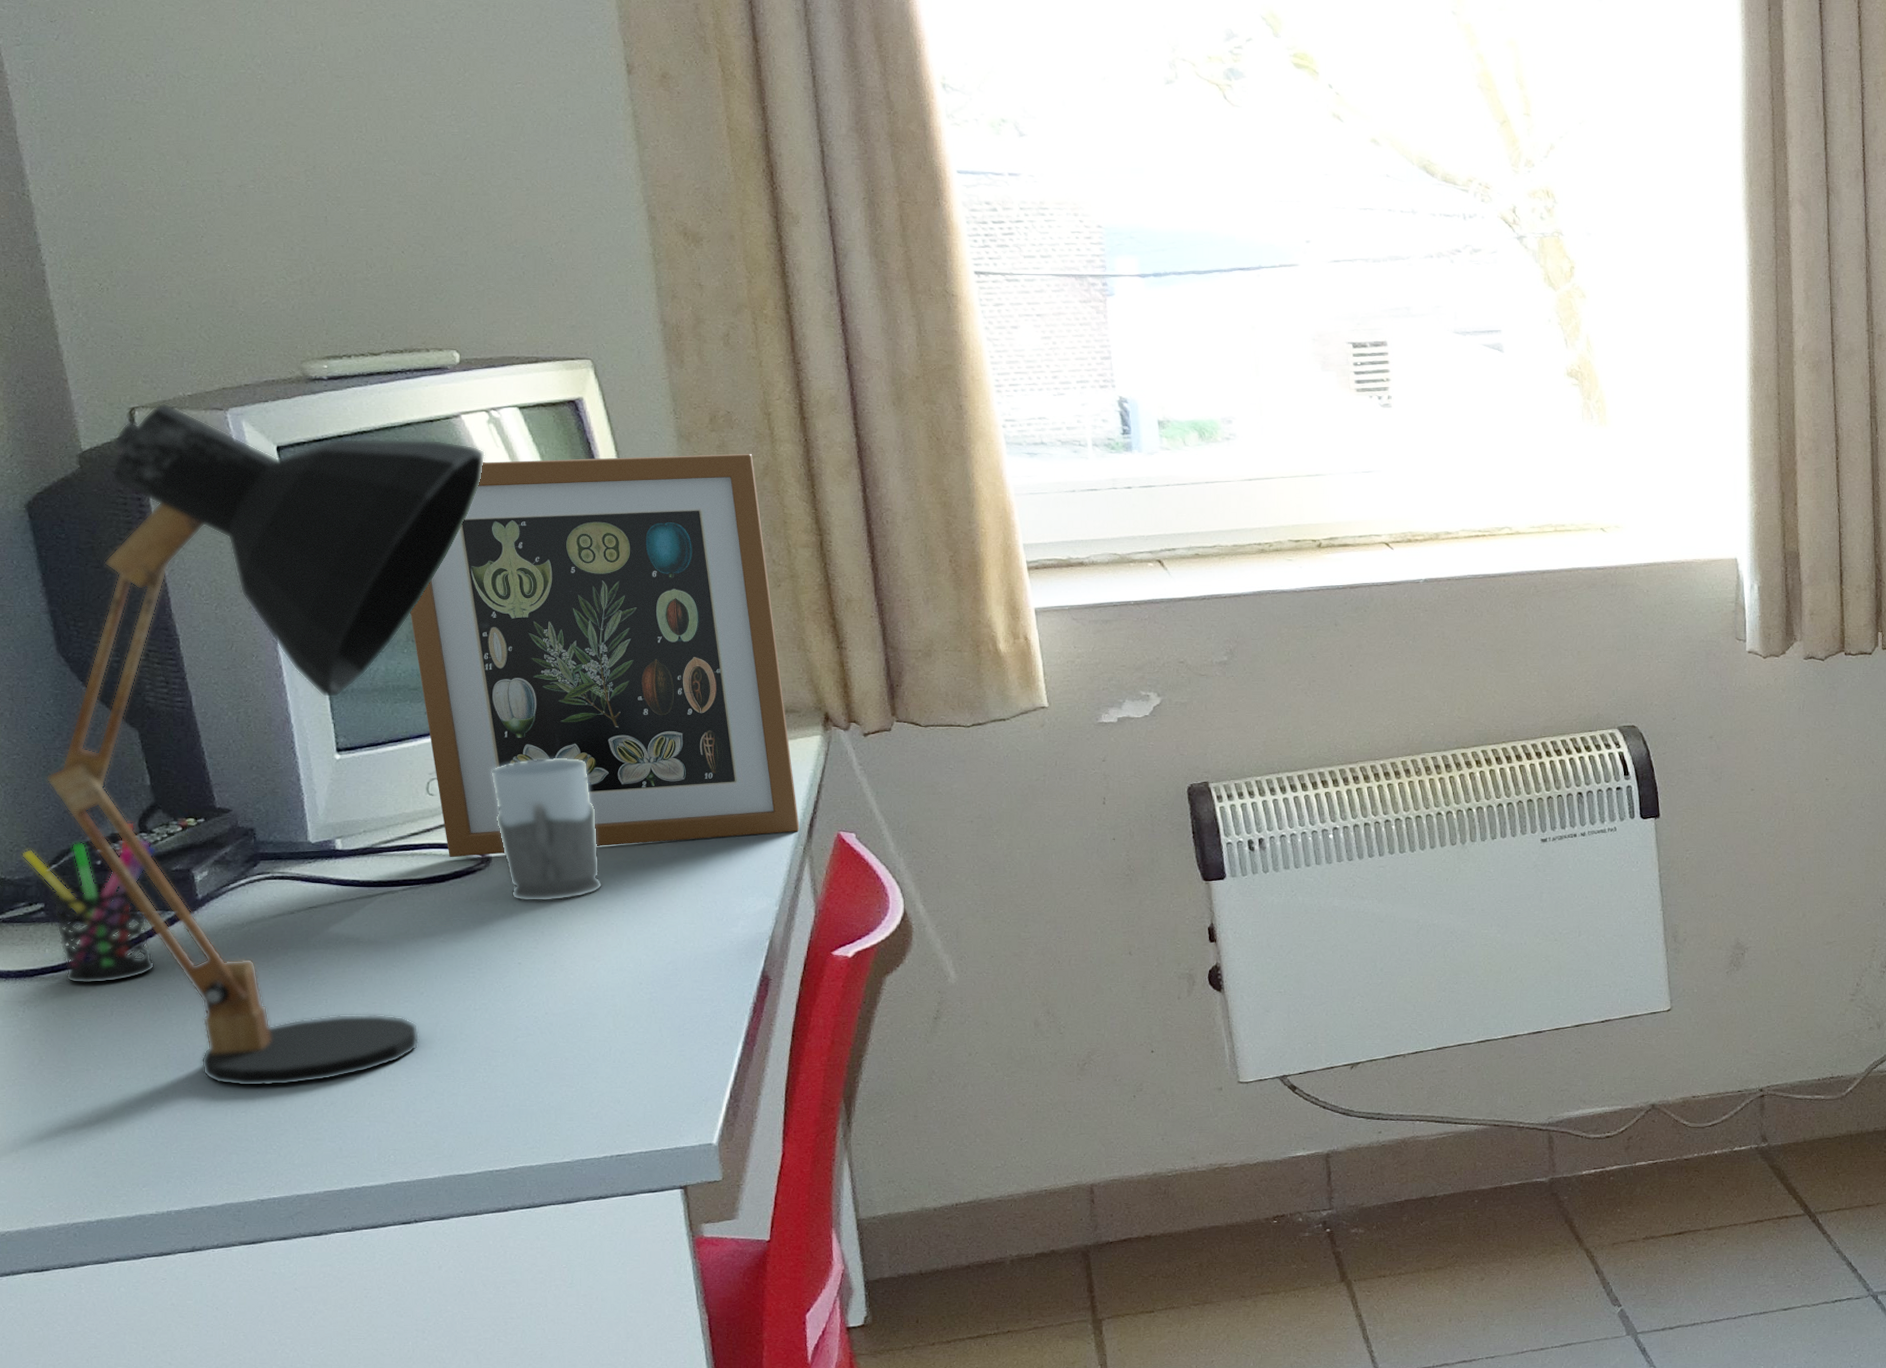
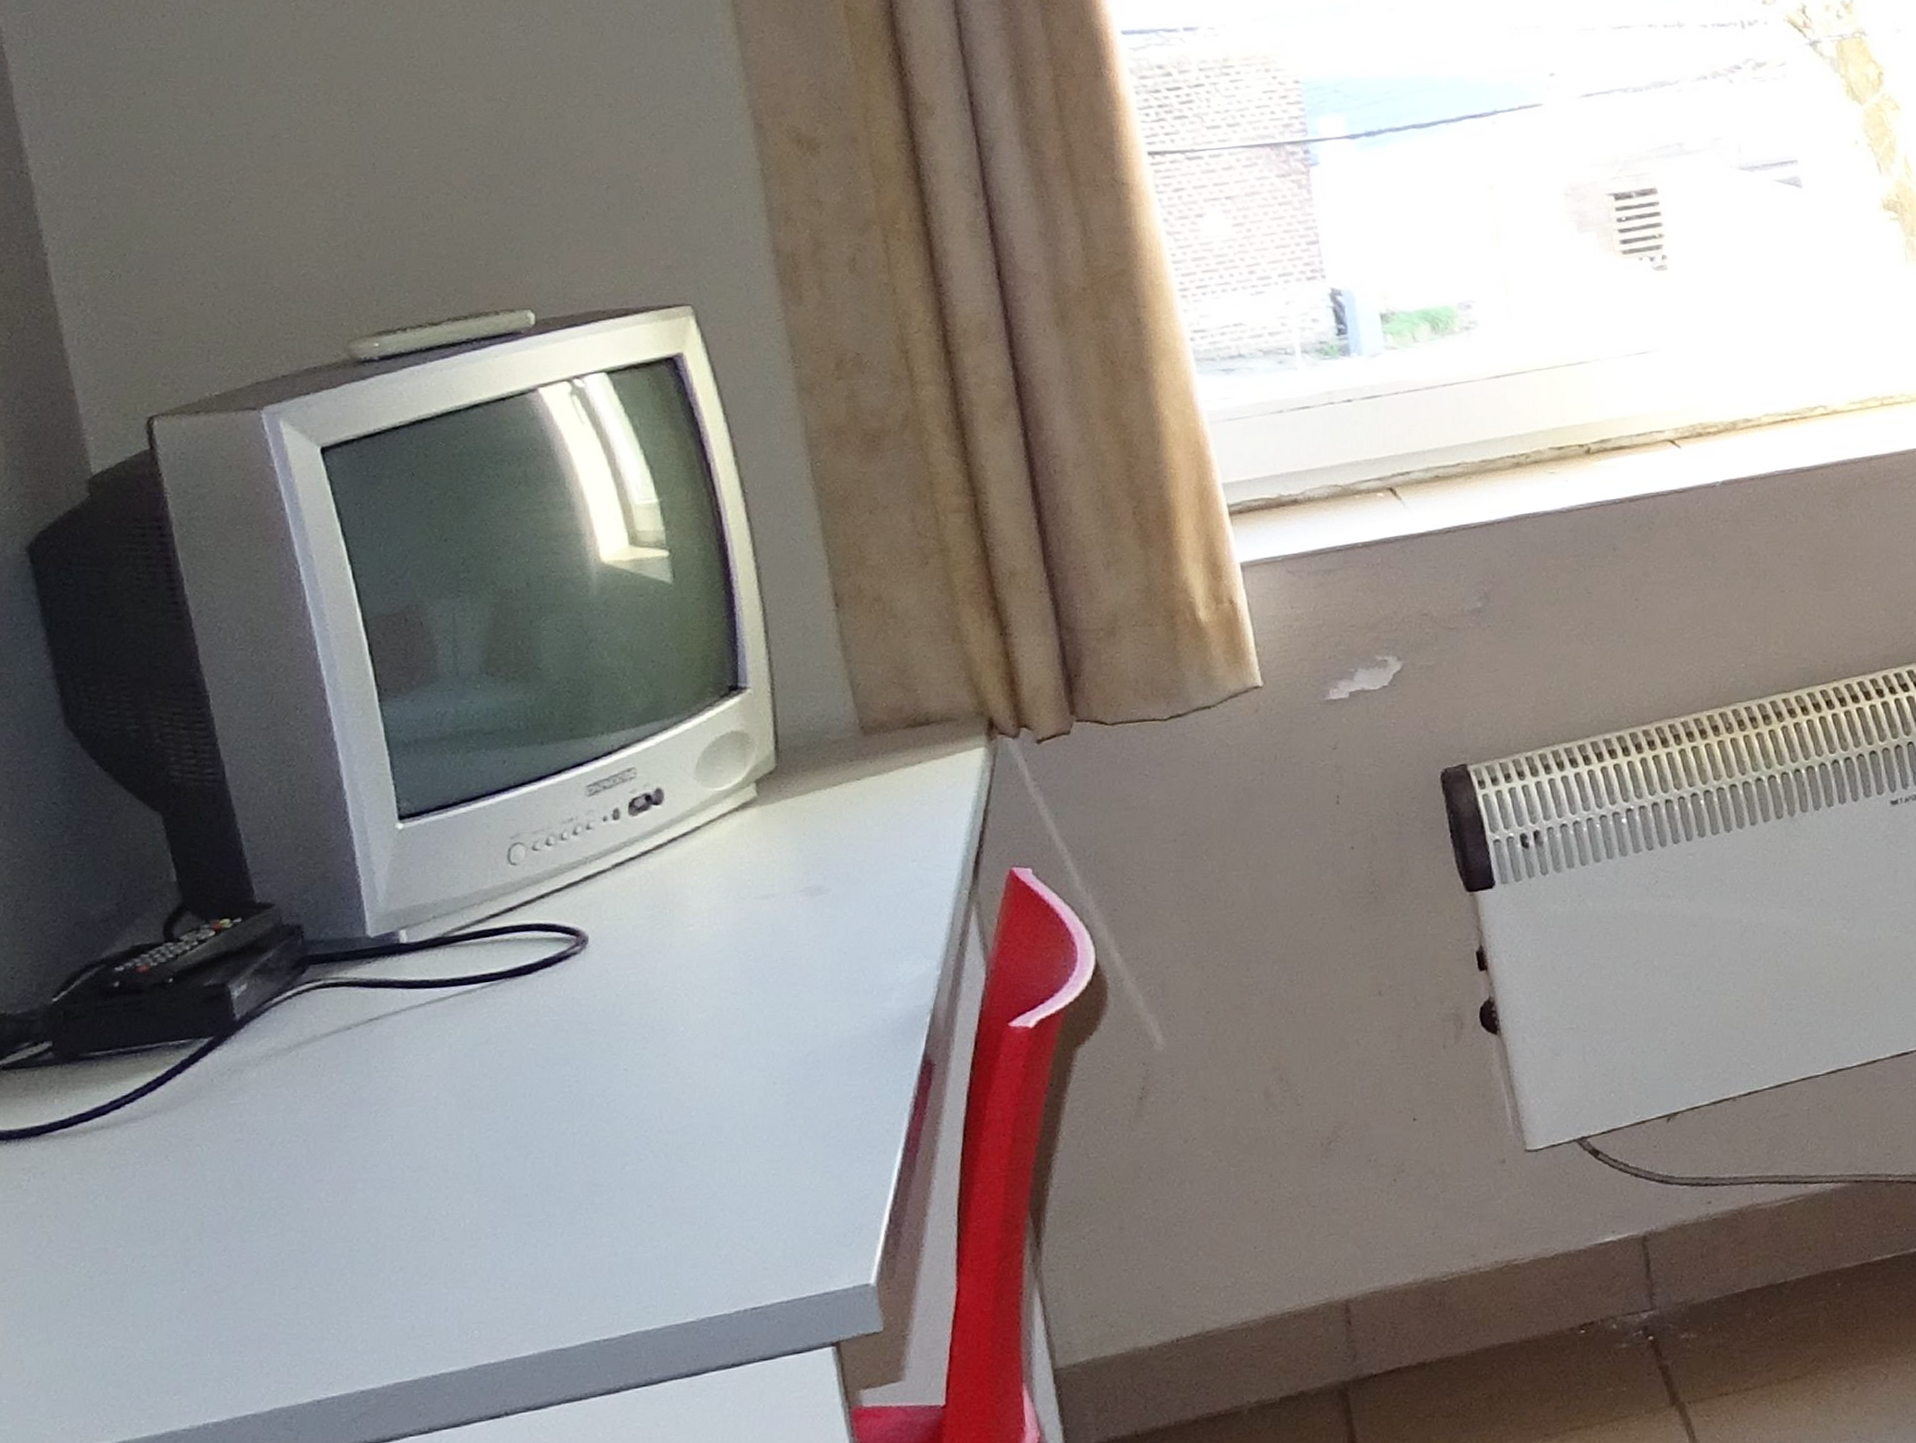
pen holder: present [22,821,156,985] -> none [25,929,186,1141]
desk lamp: present [46,402,486,1087] -> none [53,406,569,1256]
picture frame: present [409,453,800,858] -> none [482,402,963,942]
mug: present [491,758,604,902] -> none [585,803,725,991]

